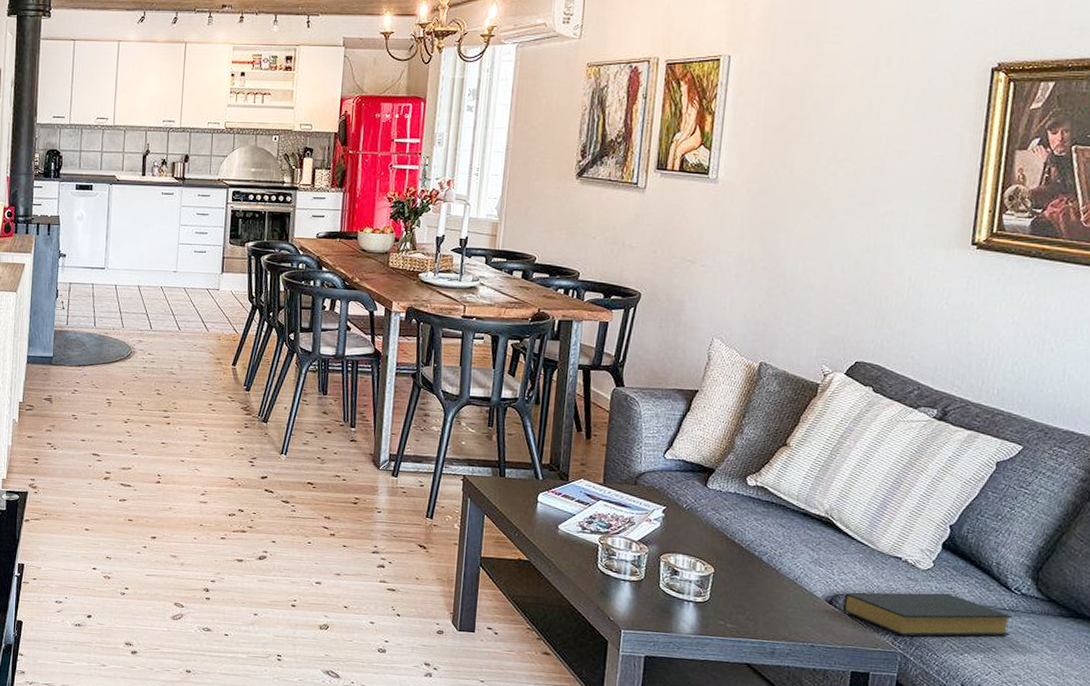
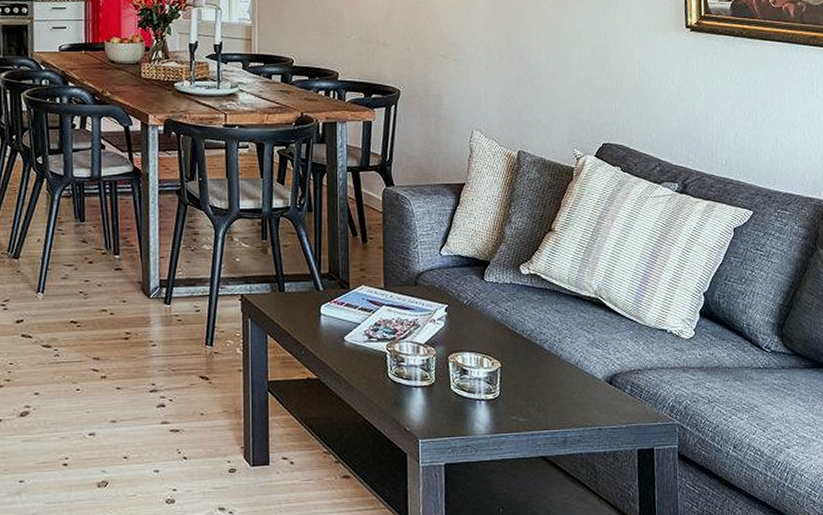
hardback book: present [843,592,1013,637] -> none [622,359,768,407]

